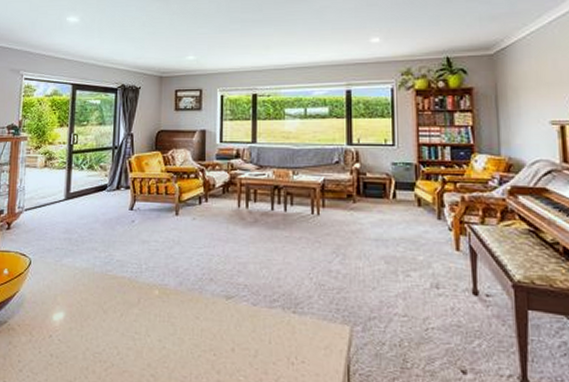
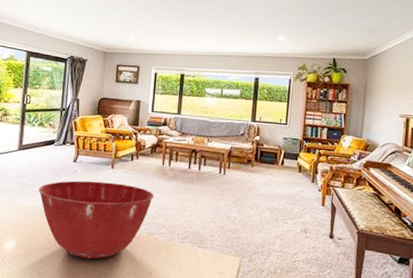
mixing bowl: none [90,232,231,333] -> present [39,180,154,259]

